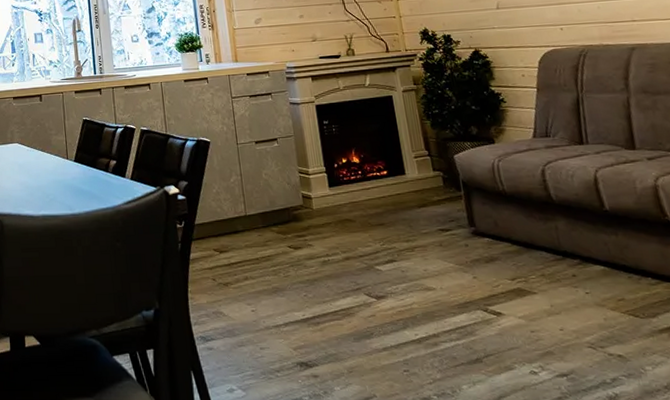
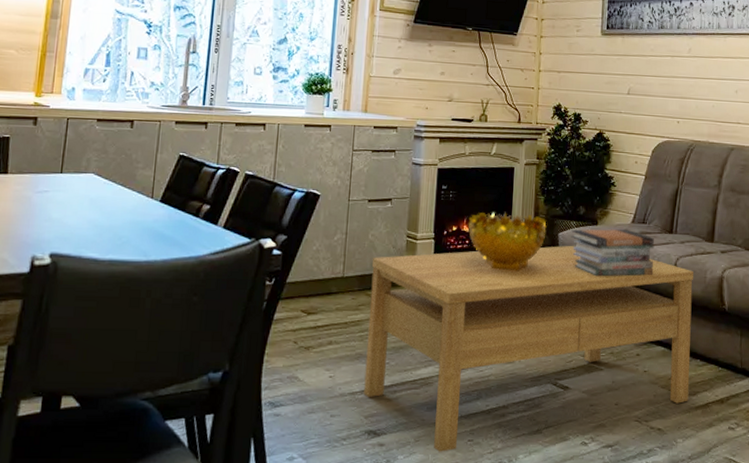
coffee table: none [269,166,649,383] -> present [364,245,693,452]
decorative bowl: none [357,140,441,198] -> present [468,212,547,272]
book stack: none [467,144,572,196] -> present [571,229,655,277]

